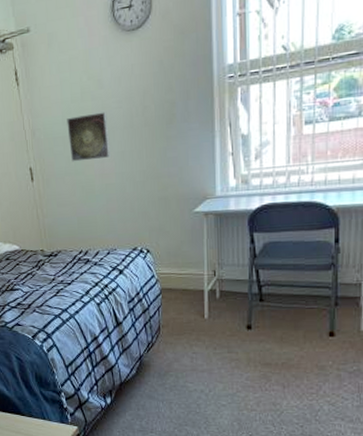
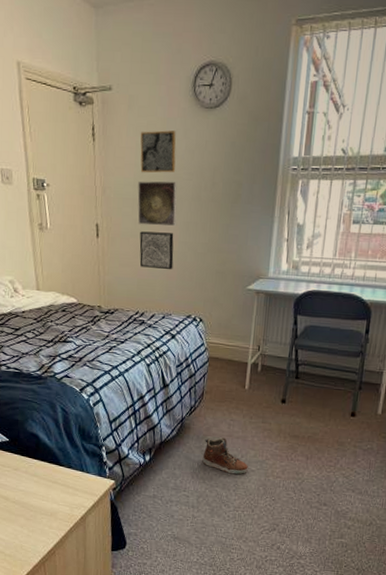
wall art: none [63,60,103,109] -> present [140,130,176,173]
wall art: none [74,165,113,205] -> present [139,231,174,270]
sneaker: none [167,372,218,411] -> present [202,437,248,475]

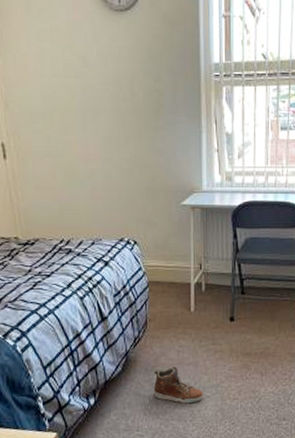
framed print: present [137,181,178,227] -> none [47,91,96,142]
wall art: present [139,231,174,270] -> none [55,149,98,191]
wall art: present [140,130,176,173] -> none [43,35,88,84]

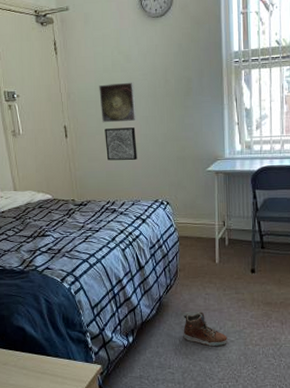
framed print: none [47,91,96,142] -> present [99,82,136,123]
wall art: none [55,149,98,191] -> present [105,127,137,161]

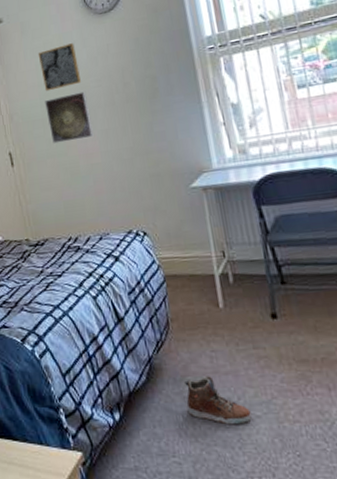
wall art: none [97,39,131,78] -> present [38,43,81,92]
wall art: present [105,127,137,161] -> none [56,144,100,188]

